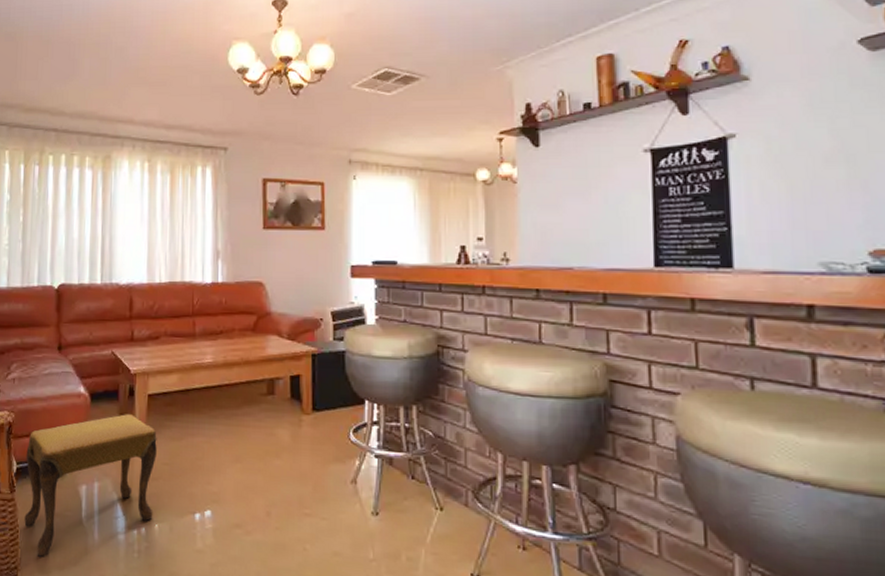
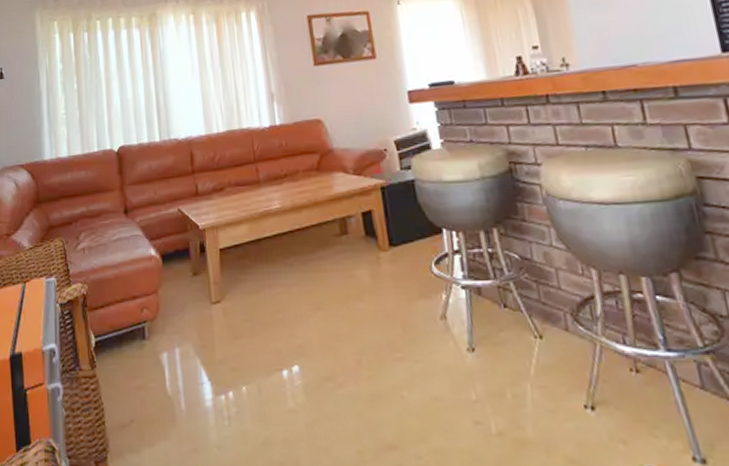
footstool: present [24,414,157,557] -> none [103,272,239,435]

